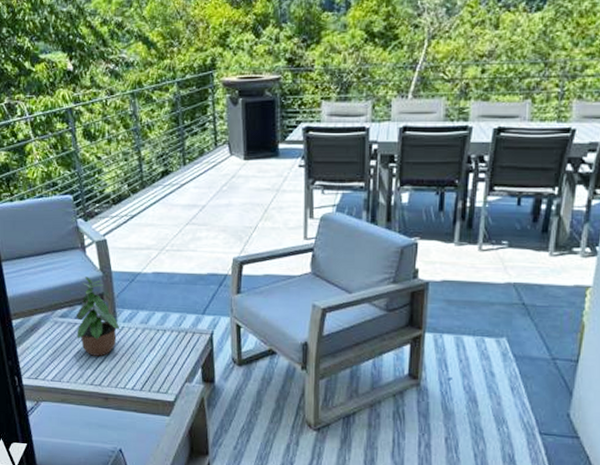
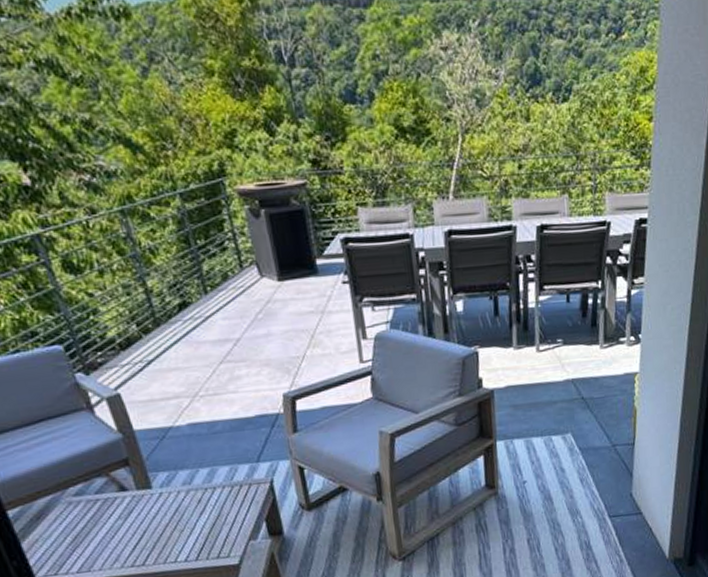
potted plant: present [77,276,120,356] -> none [96,441,158,534]

